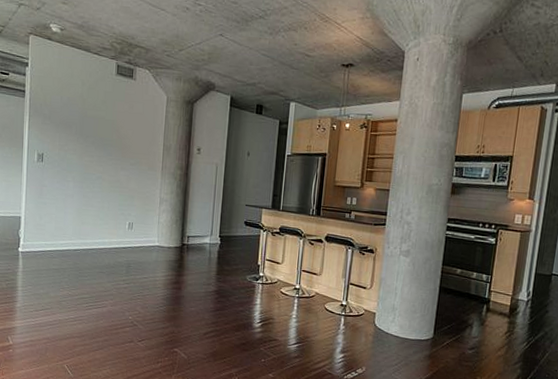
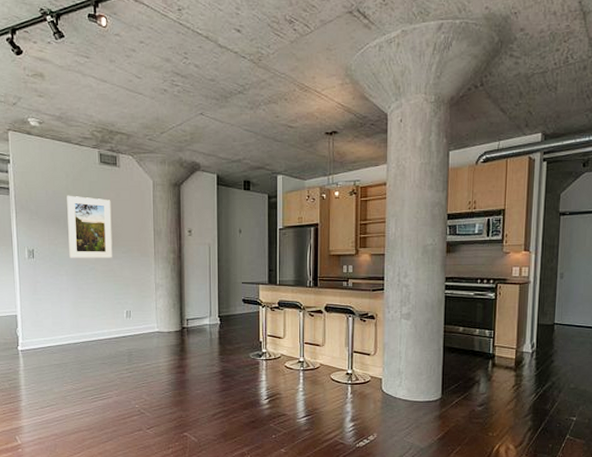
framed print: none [78,103,124,169] -> present [67,195,113,258]

